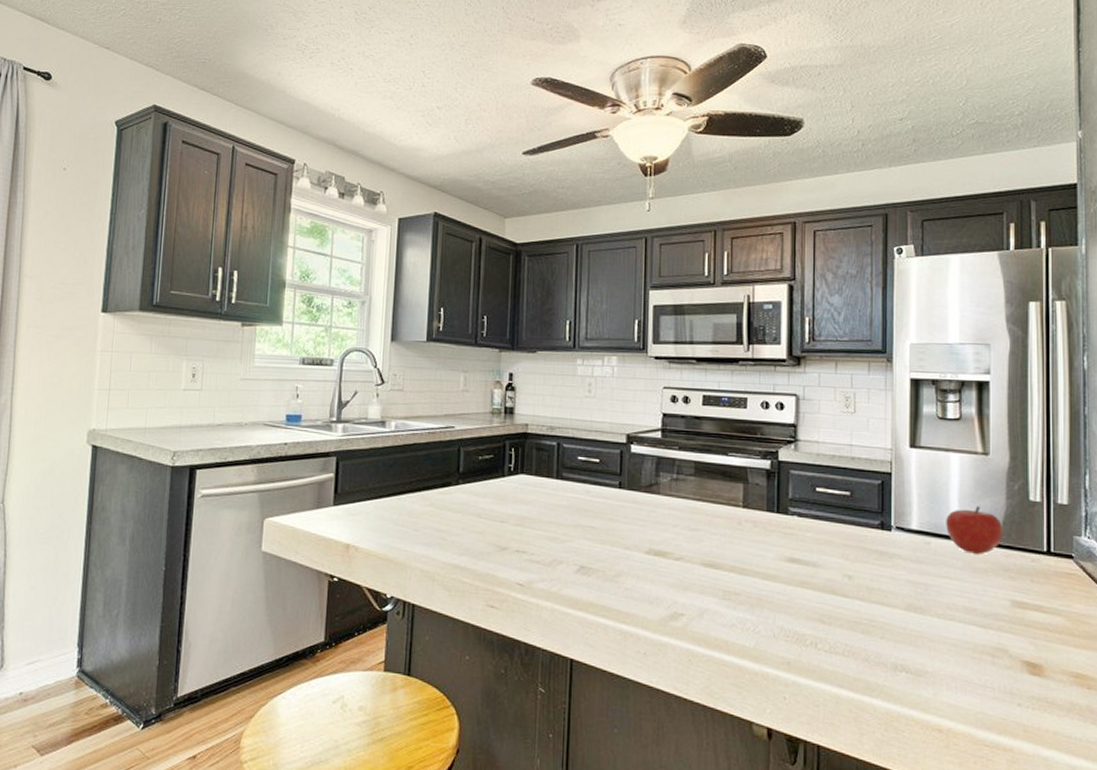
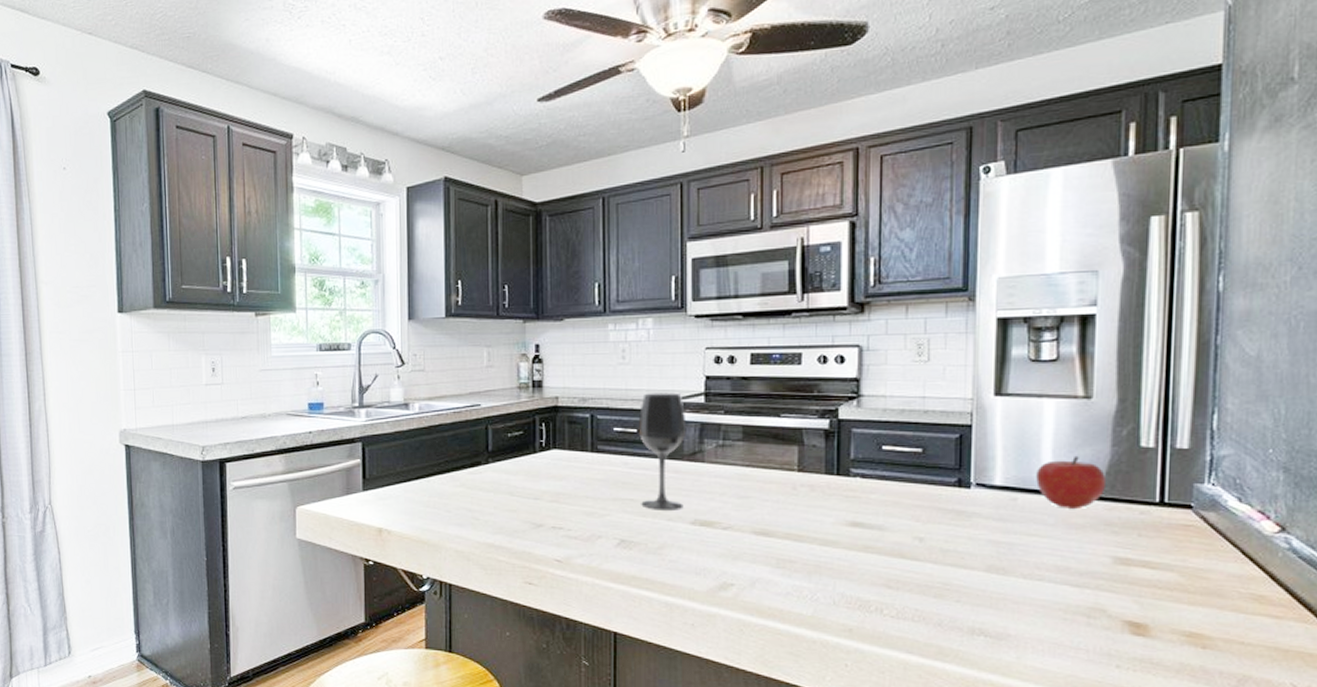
wine glass: none [599,426,645,541] -> present [638,393,687,512]

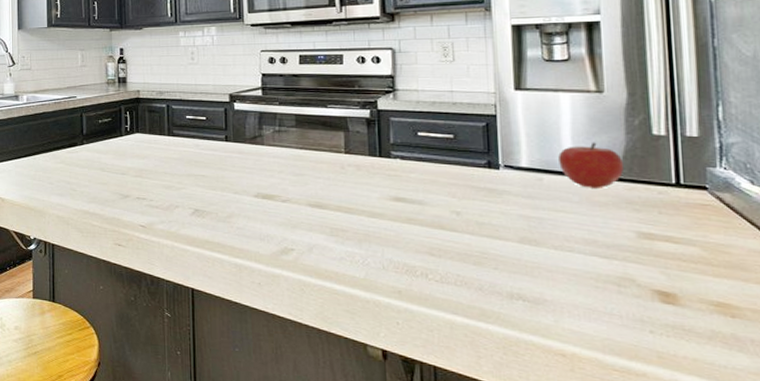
wine glass: present [638,393,687,512] -> none [206,87,248,186]

